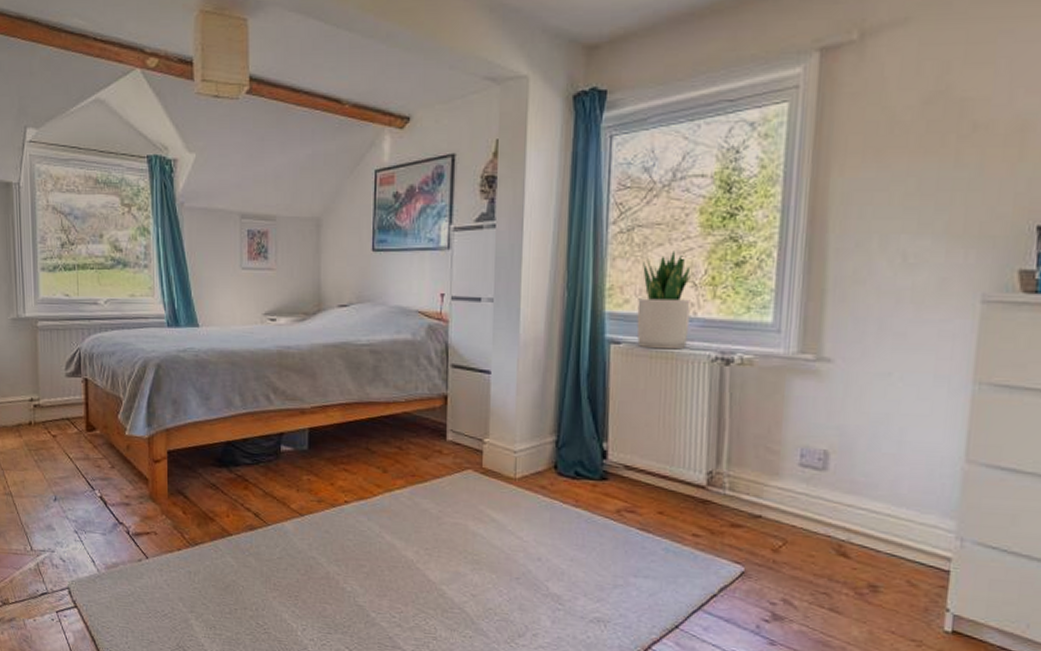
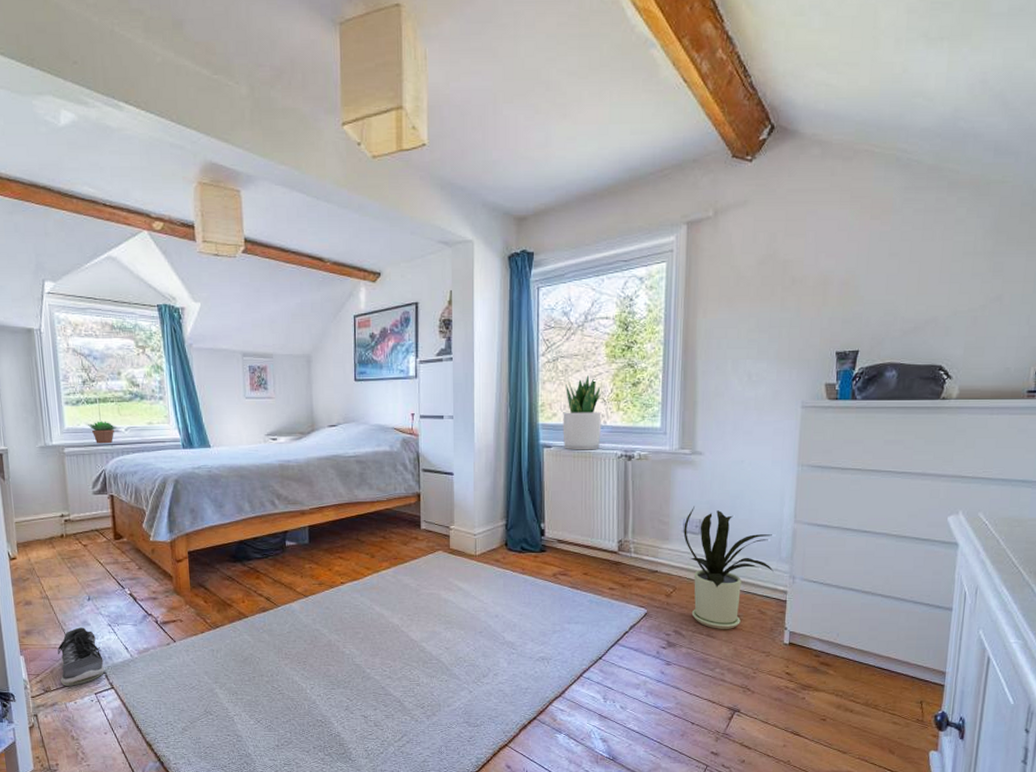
athletic shoe: none [19,532,69,601] -> present [57,627,105,686]
succulent plant: none [65,291,96,318] -> present [88,421,117,444]
house plant: none [800,431,932,604] -> present [683,506,774,629]

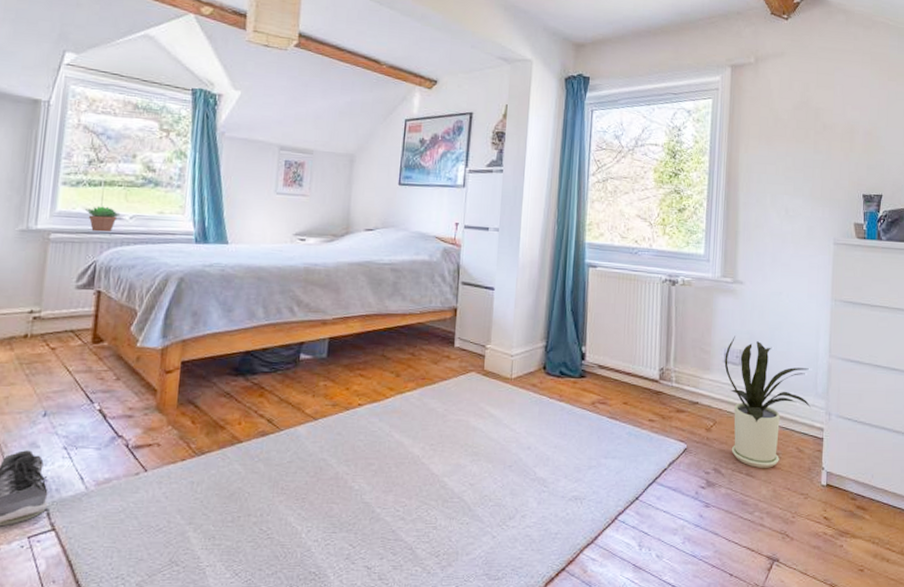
planter: present [563,375,602,450] -> none [609,198,649,273]

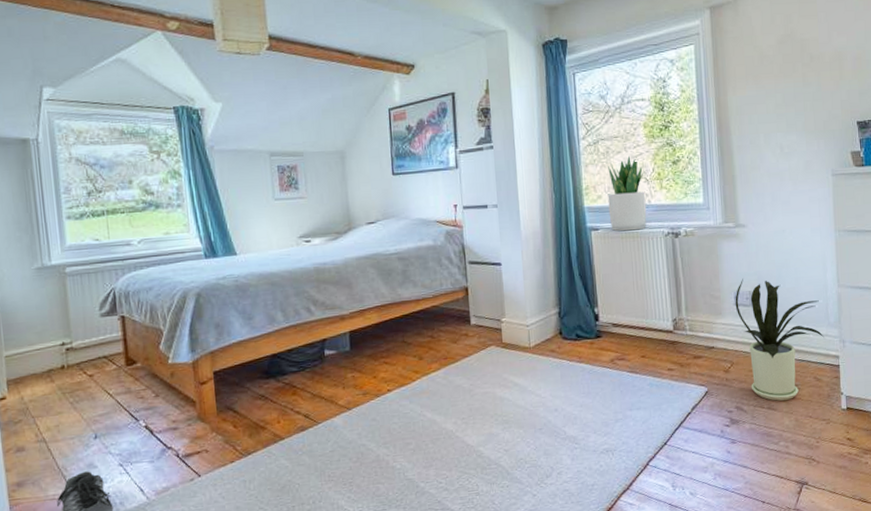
succulent plant: present [86,206,121,232] -> none [94,234,129,260]
planter: none [609,198,649,273] -> present [607,156,647,232]

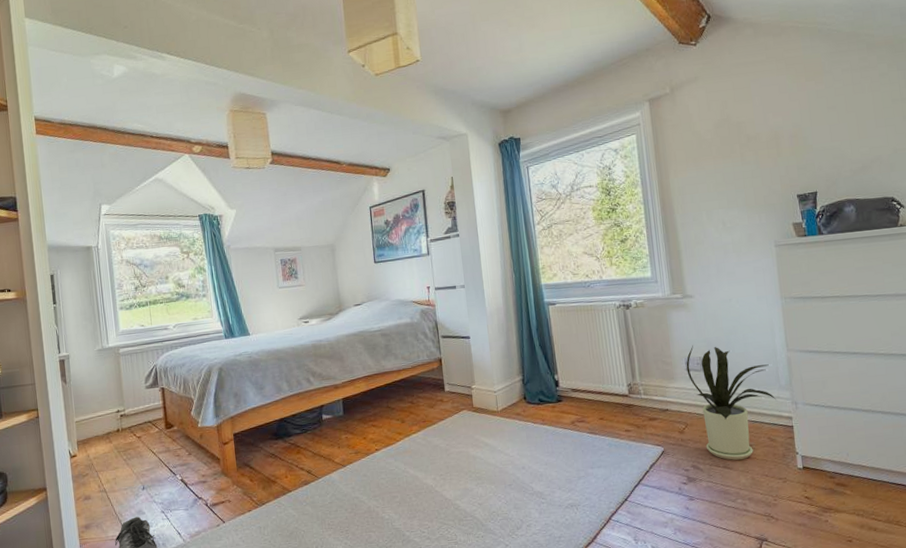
planter: present [607,156,647,232] -> none [562,237,599,305]

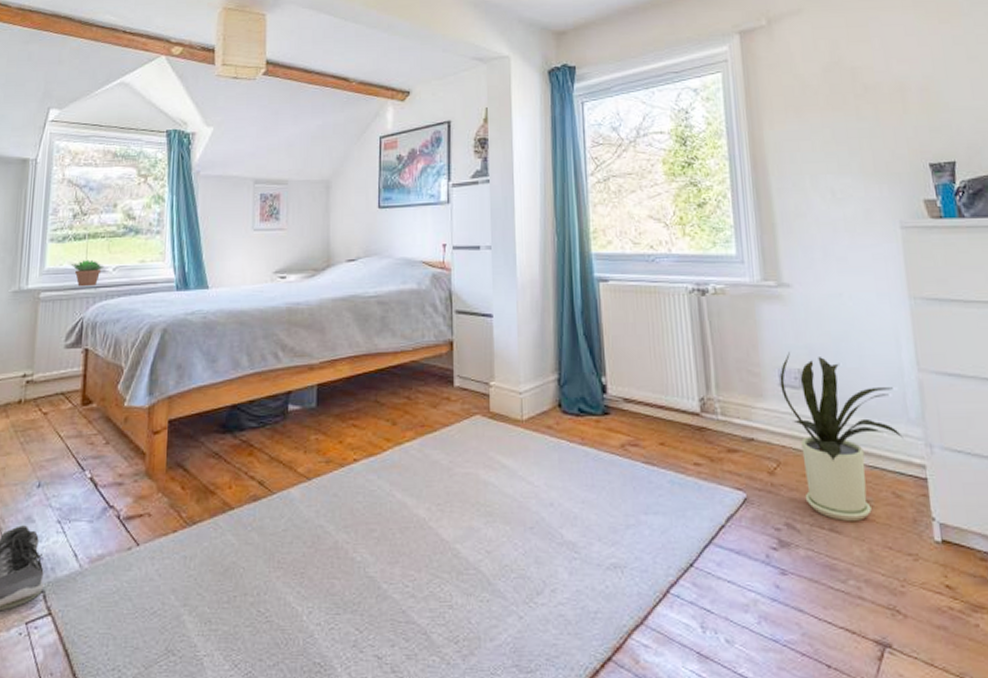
succulent plant: none [140,321,166,342] -> present [72,259,105,287]

